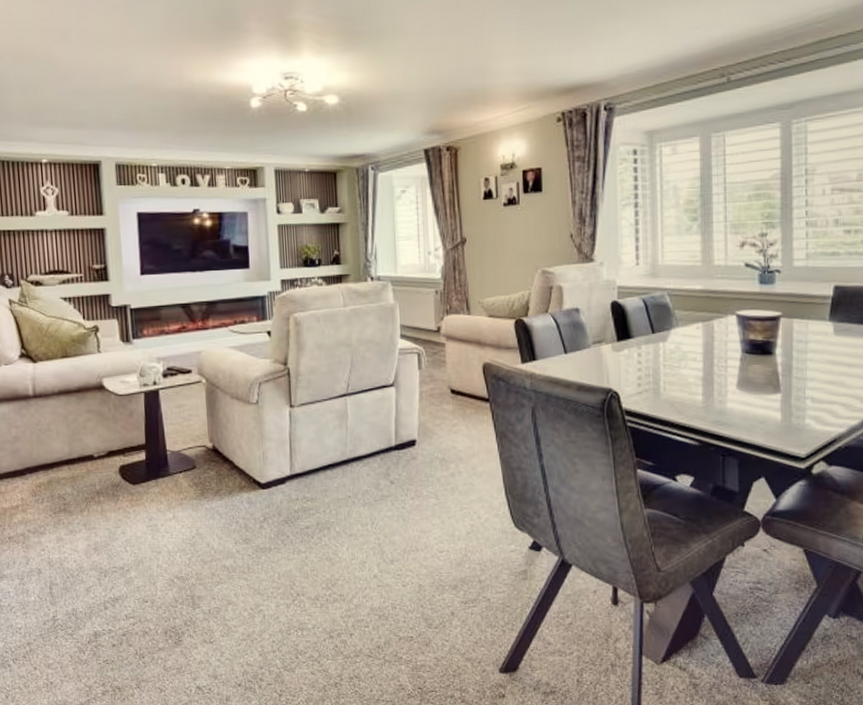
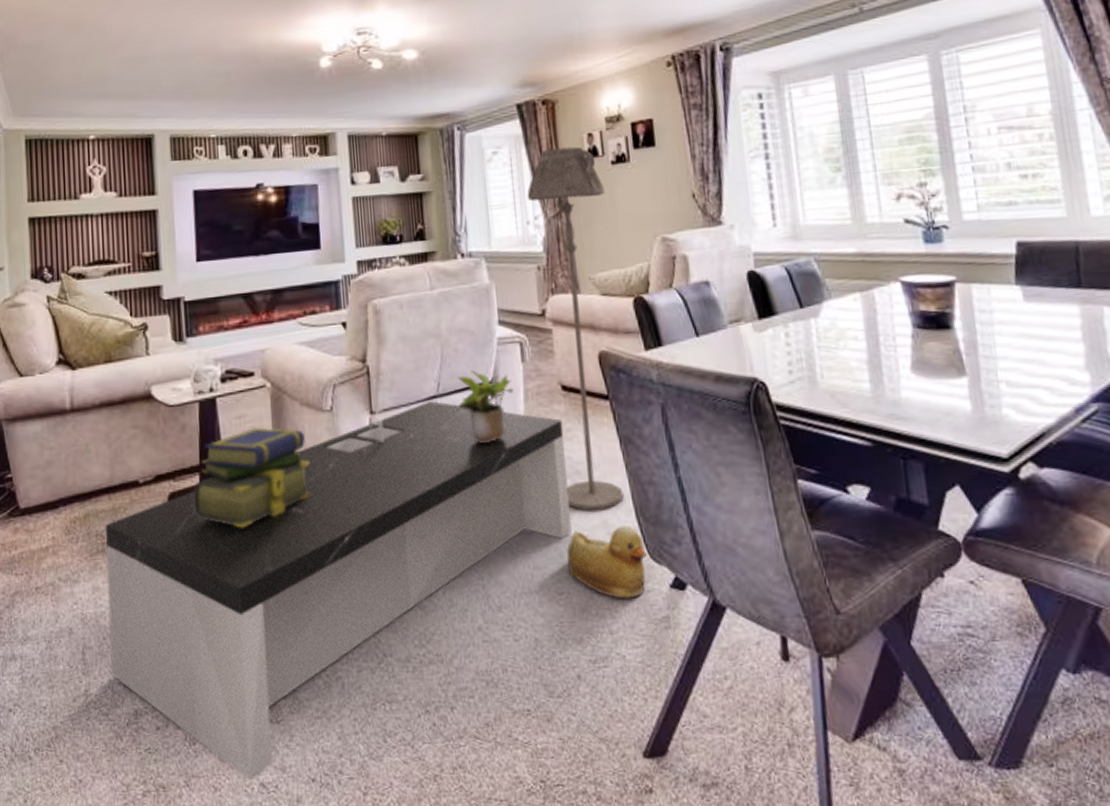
coffee table: none [66,399,453,684] -> present [106,401,572,780]
stack of books: none [140,415,239,495] -> present [193,427,310,528]
potted plant: none [358,374,411,433] -> present [452,370,514,443]
floor lamp: none [429,189,497,489] -> present [527,146,624,511]
rubber duck: none [448,501,513,557] -> present [567,525,648,599]

